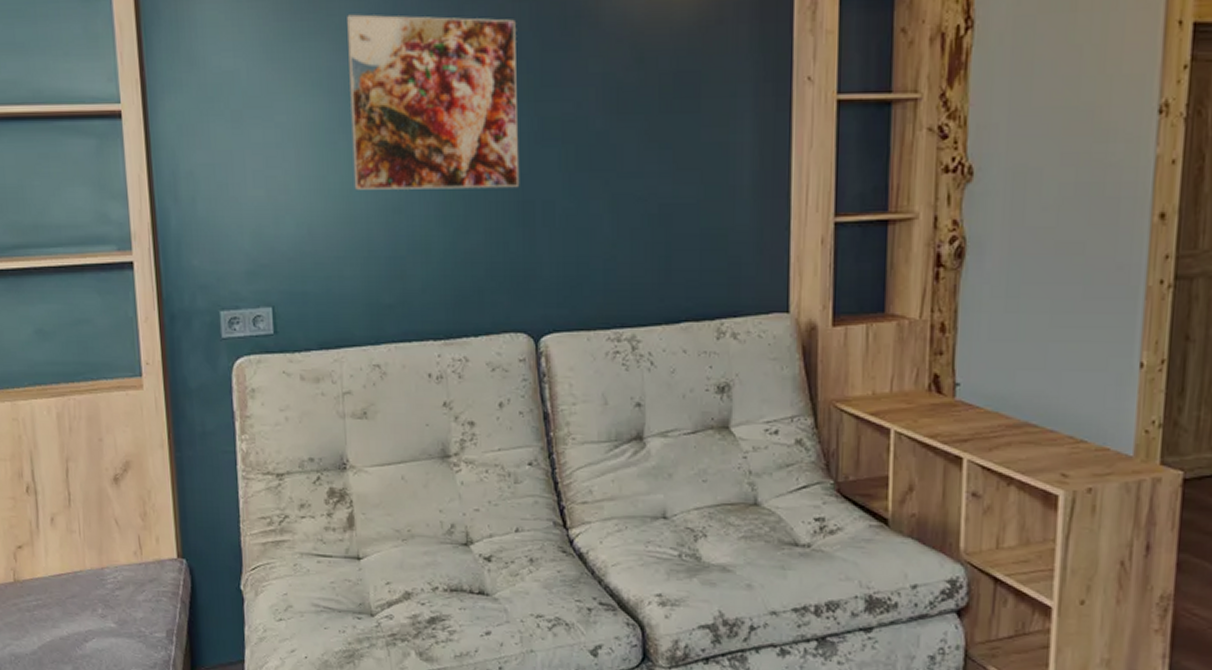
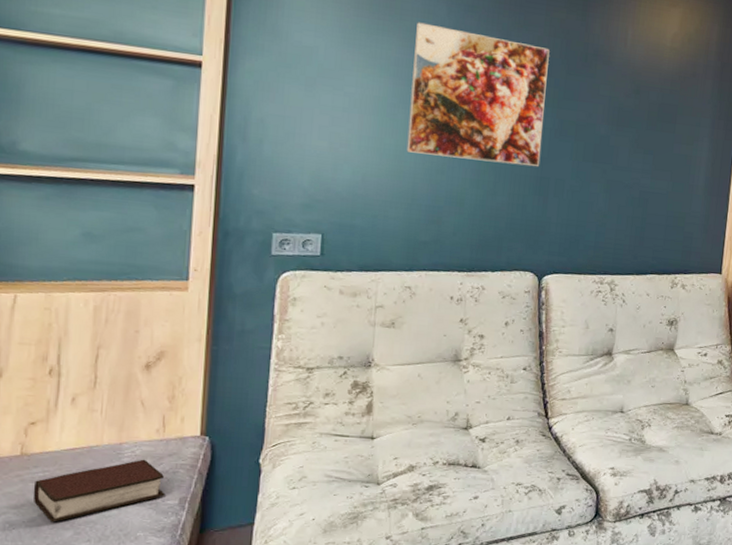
bible: none [30,585,152,656] -> present [33,459,165,522]

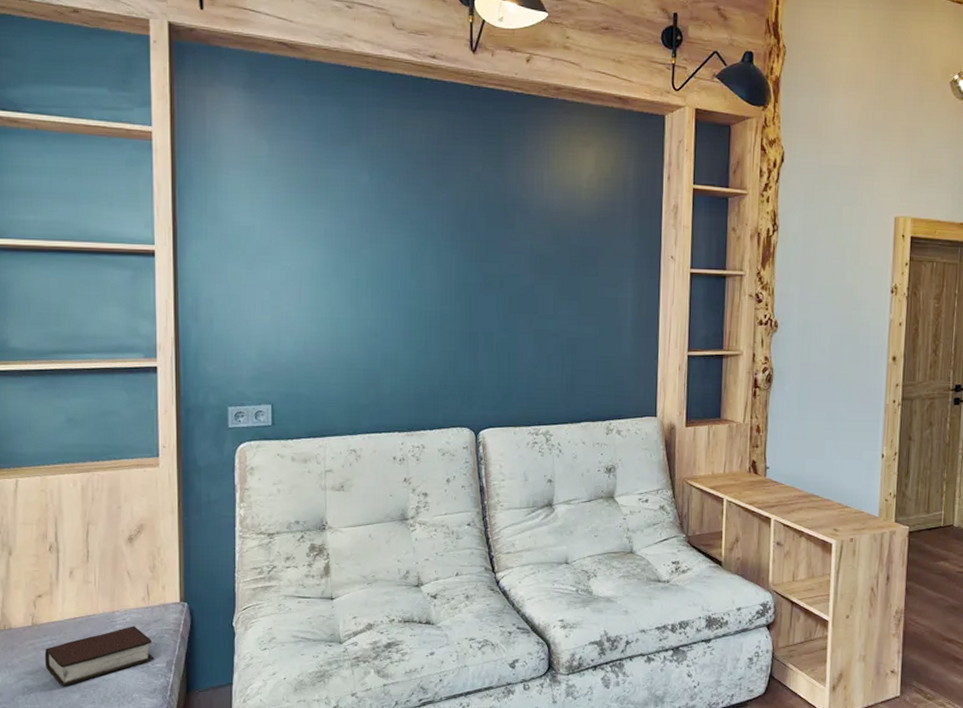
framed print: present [406,22,550,167] -> none [342,191,469,323]

